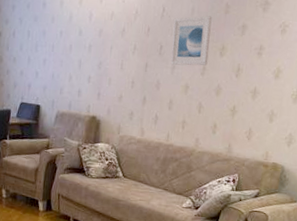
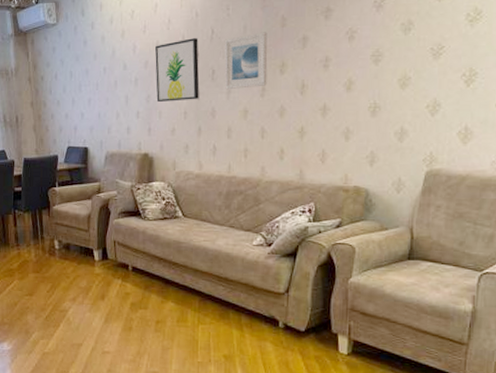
wall art: none [107,13,150,71] -> present [155,38,200,103]

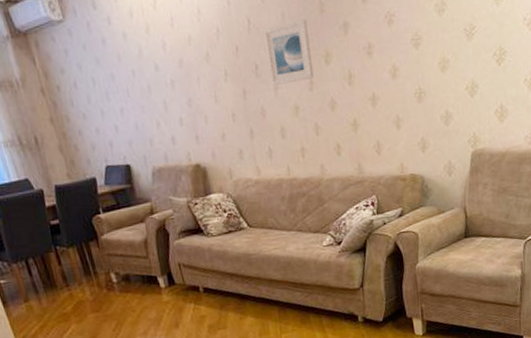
wall art: present [155,38,200,103] -> none [188,30,246,106]

